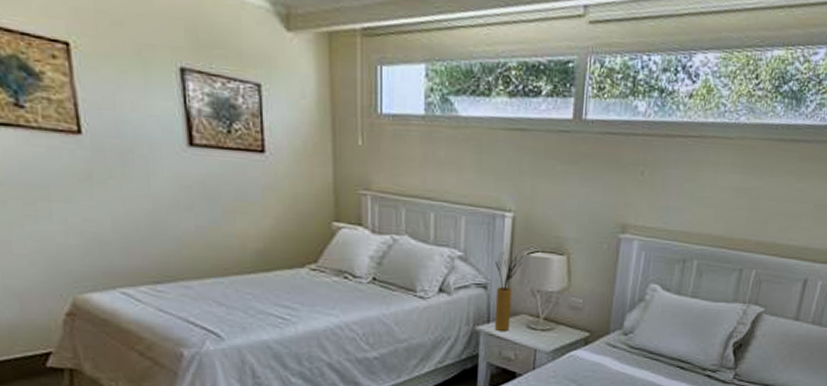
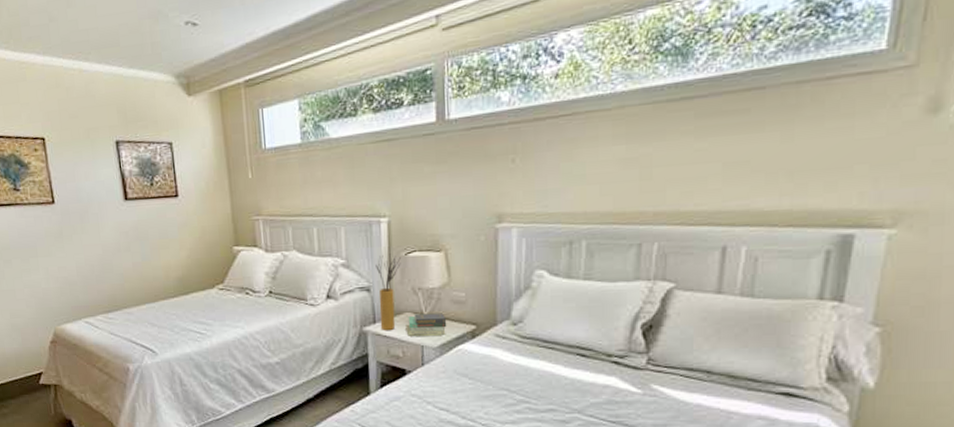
books: none [520,316,562,340] -> present [406,313,447,336]

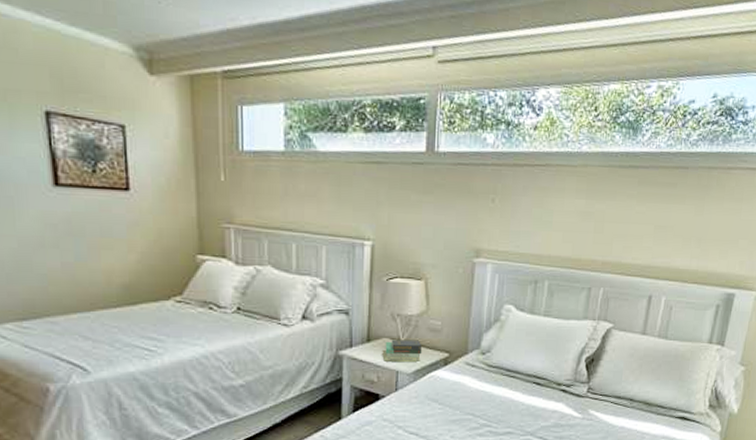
vase: present [375,253,401,331] -> none [356,277,382,356]

